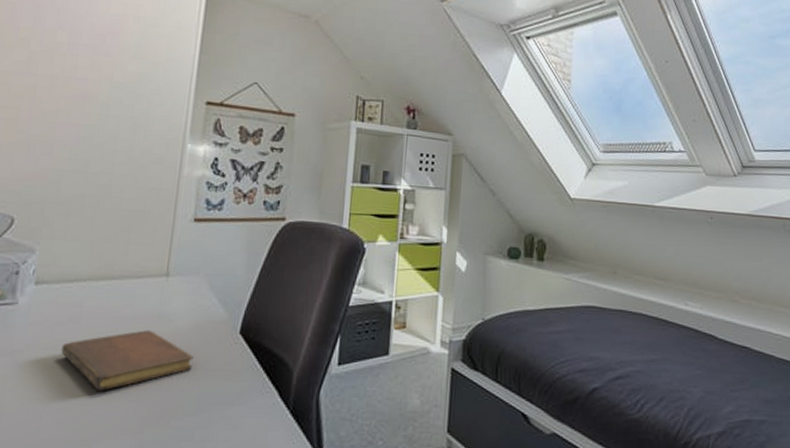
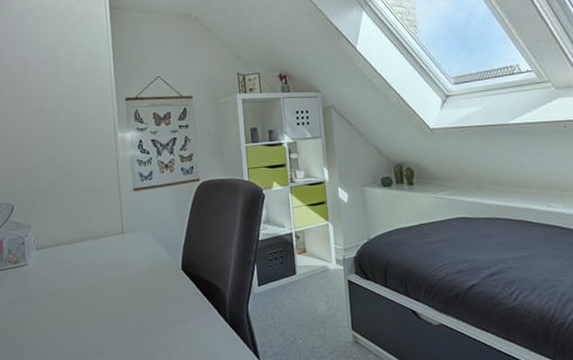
notebook: present [61,330,194,391] -> none [62,274,153,320]

